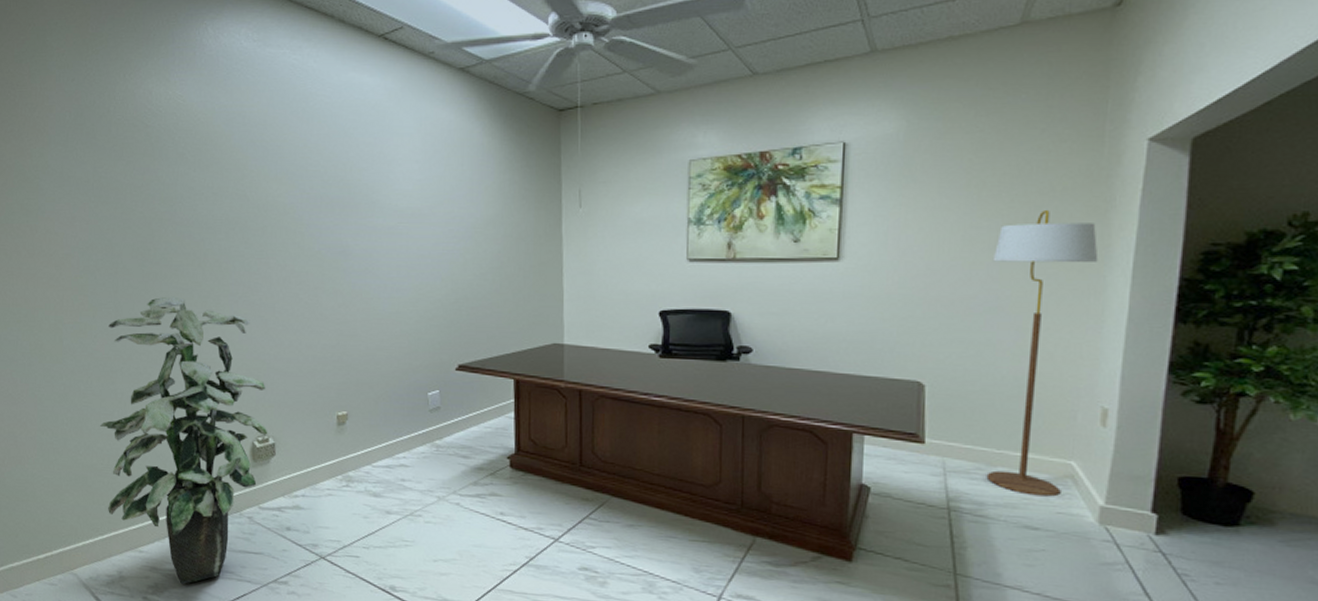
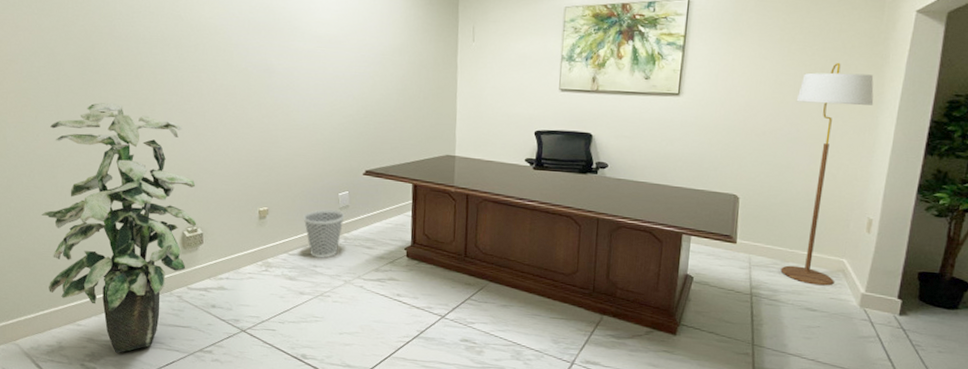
wastebasket: none [388,412,436,471] -> present [303,209,345,258]

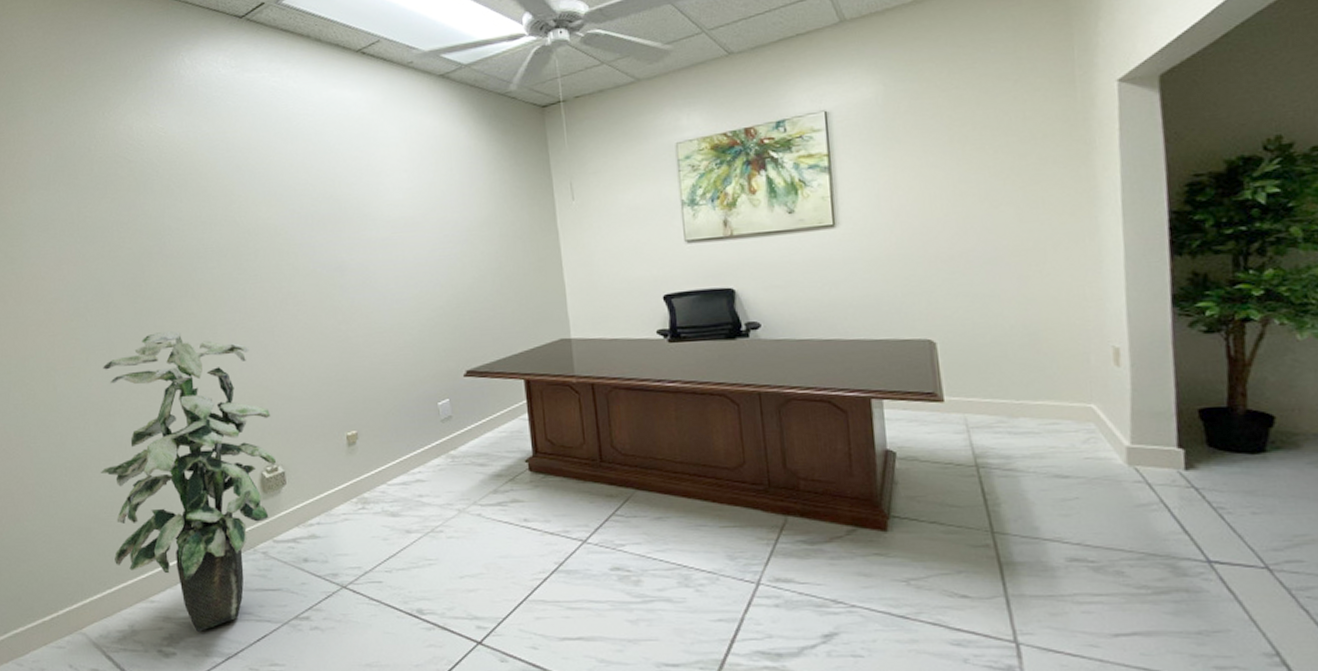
wastebasket: present [303,209,345,258] -> none [399,424,448,485]
floor lamp: present [780,63,874,286] -> none [985,158,1088,444]

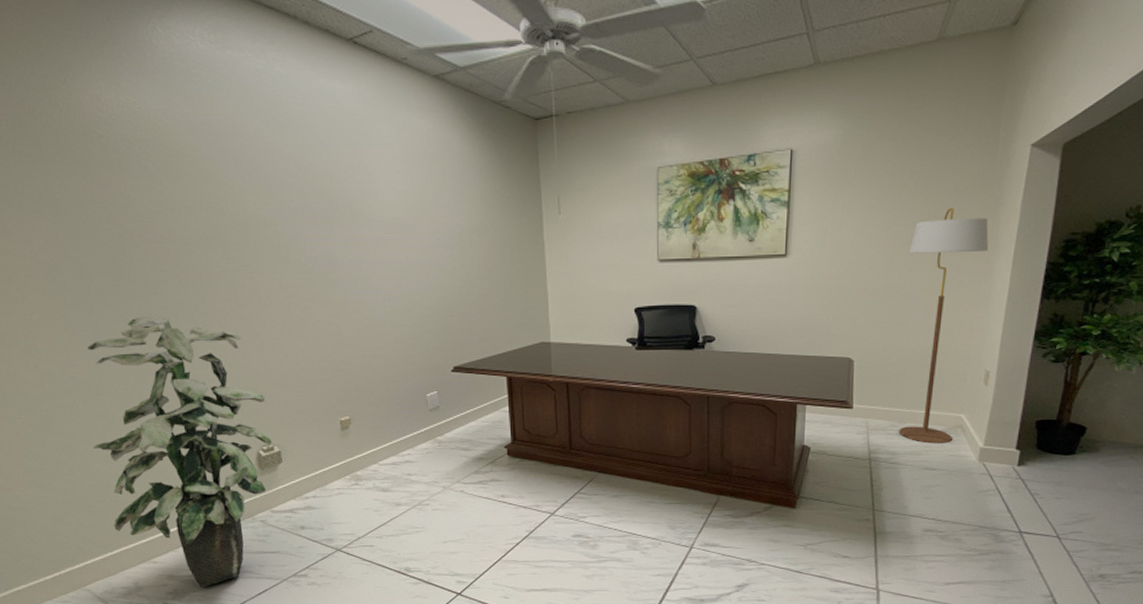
floor lamp: none [985,158,1088,444] -> present [898,208,989,444]

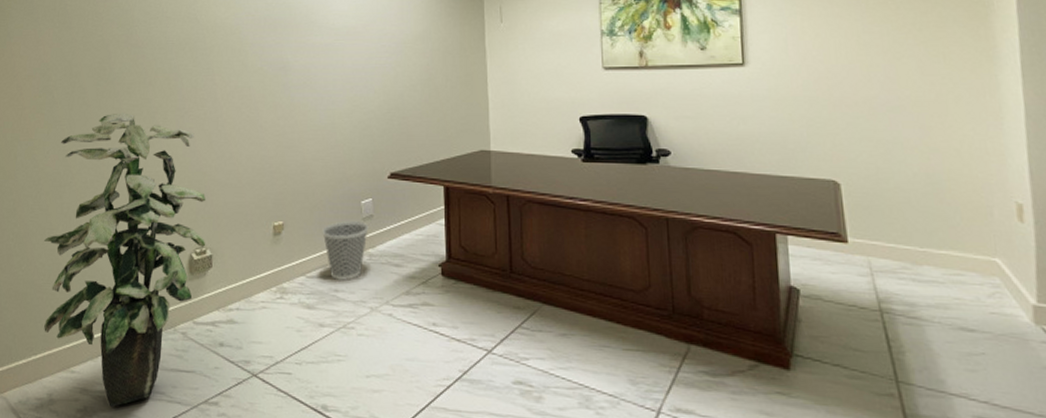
wastebasket: none [390,413,436,465] -> present [322,221,369,281]
floor lamp: present [898,208,989,444] -> none [888,16,991,296]

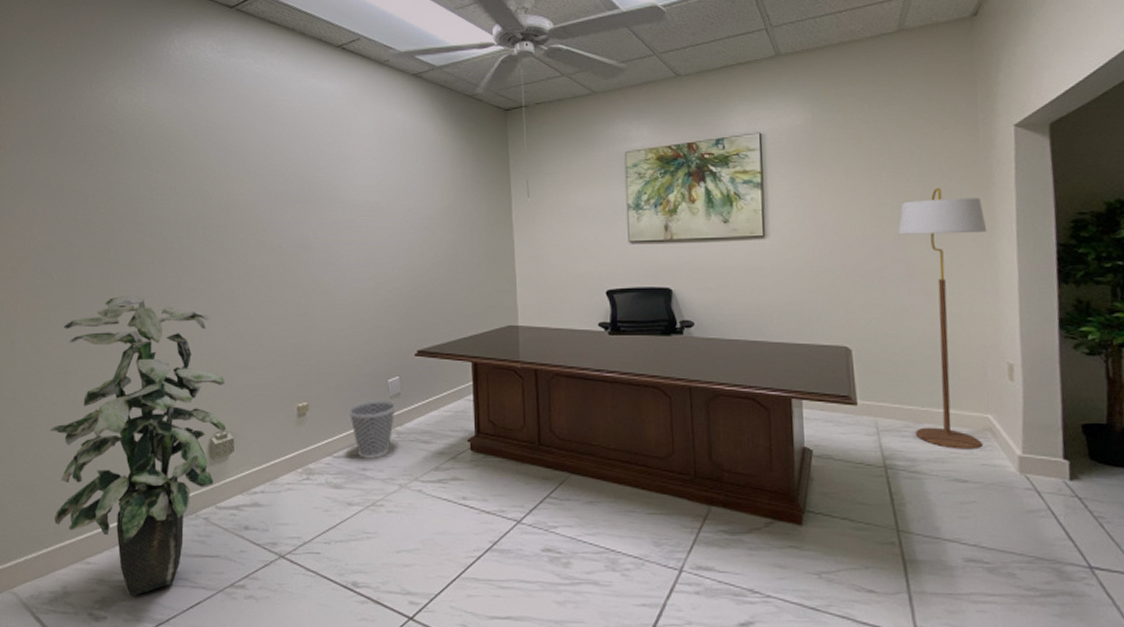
floor lamp: none [888,16,991,296] -> present [898,188,987,450]

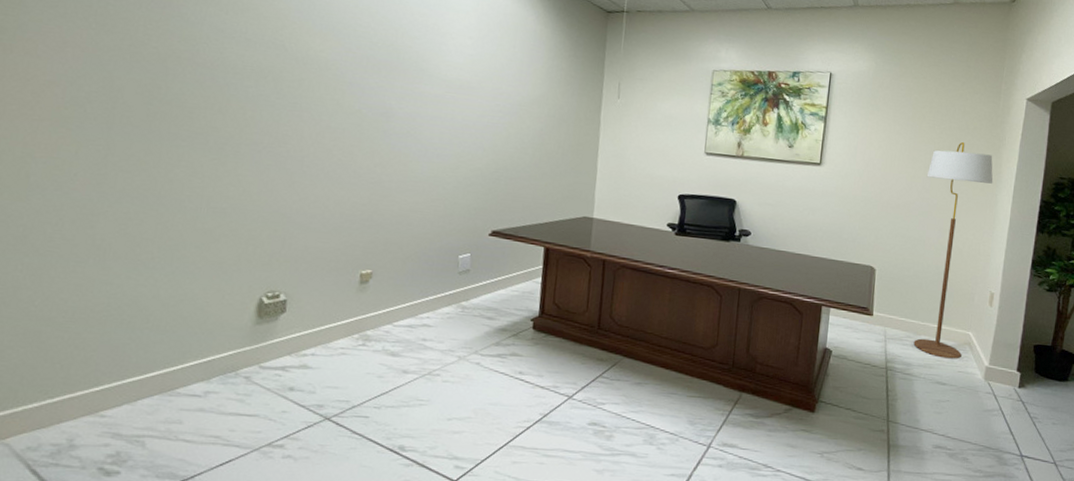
indoor plant: present [50,295,227,596] -> none [64,139,284,452]
wastebasket: present [348,400,396,459] -> none [414,273,464,331]

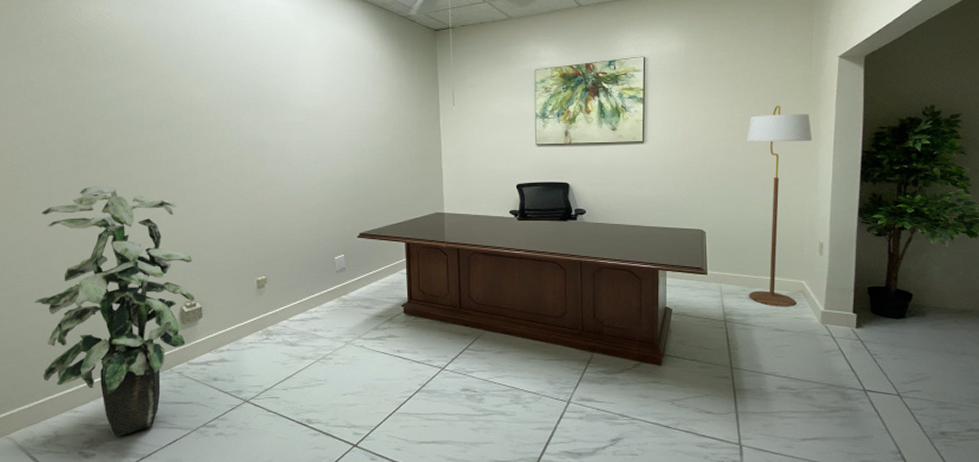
indoor plant: none [64,139,284,452] -> present [35,185,195,437]

